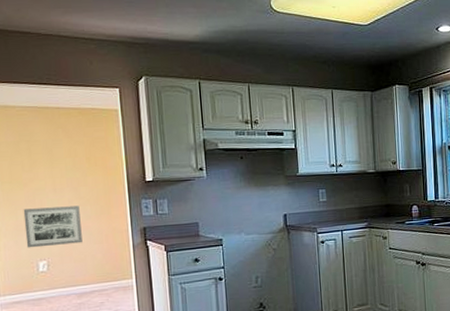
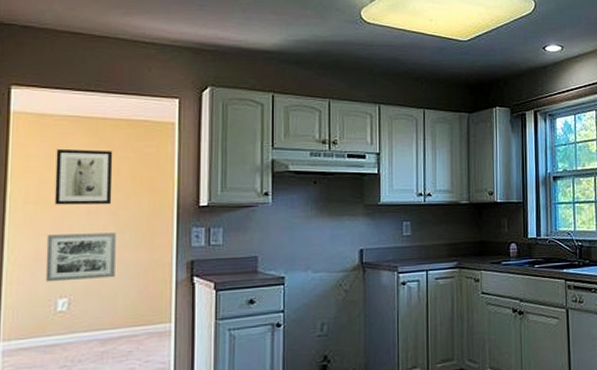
wall art: none [21,135,73,184] -> present [54,148,113,205]

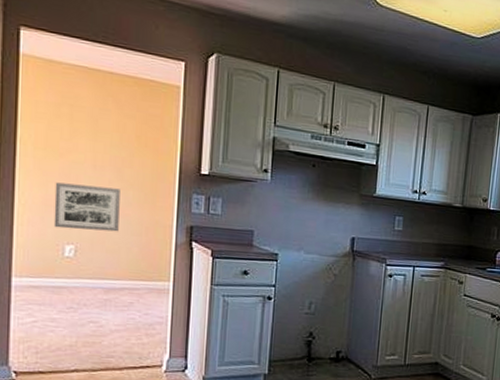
wall art: present [54,148,113,205] -> none [62,98,119,161]

